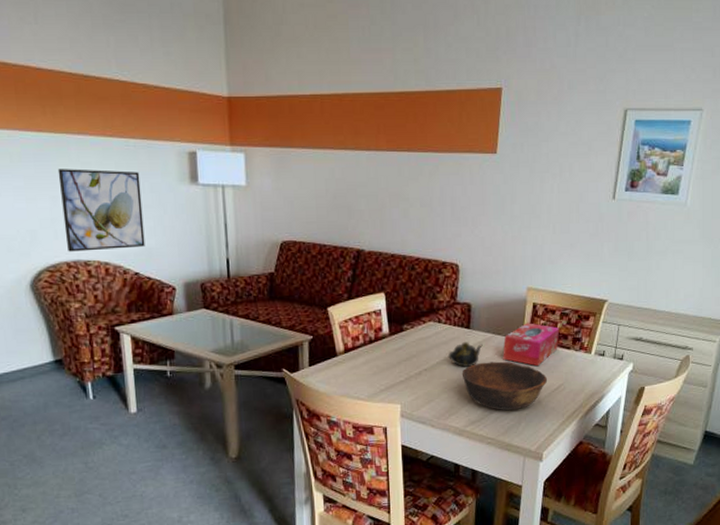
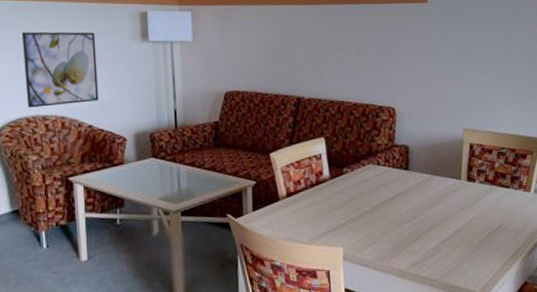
teapot: present [448,341,483,367] -> none [388,182,422,209]
bowl: present [462,361,548,410] -> none [402,202,489,251]
tissue box: present [503,323,560,367] -> none [442,163,498,206]

